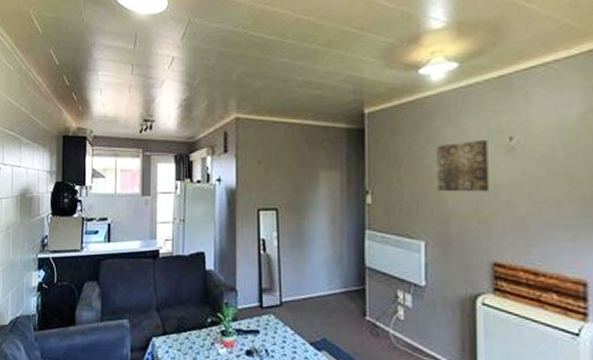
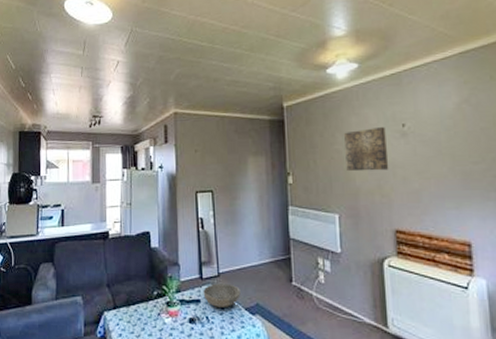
bowl: none [263,313,305,341] -> present [203,283,241,307]

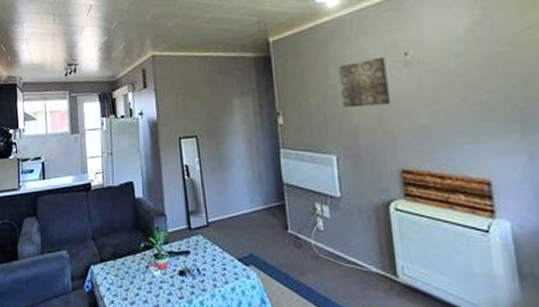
bowl: present [203,283,241,307] -> none [192,233,233,258]

